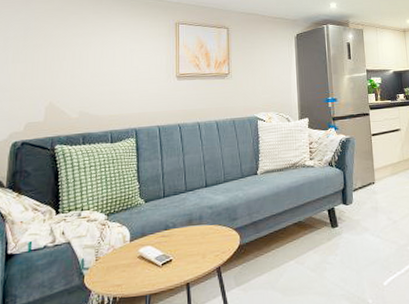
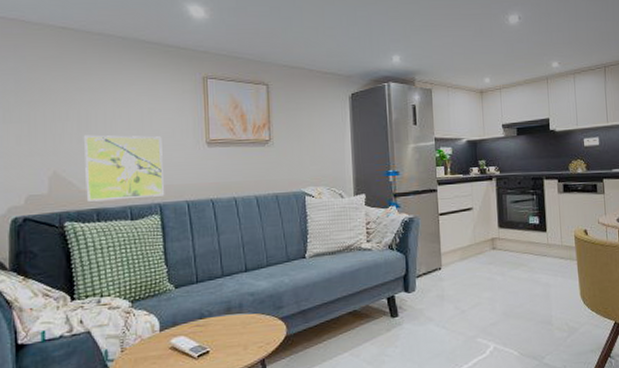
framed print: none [75,71,141,127] -> present [83,135,165,202]

